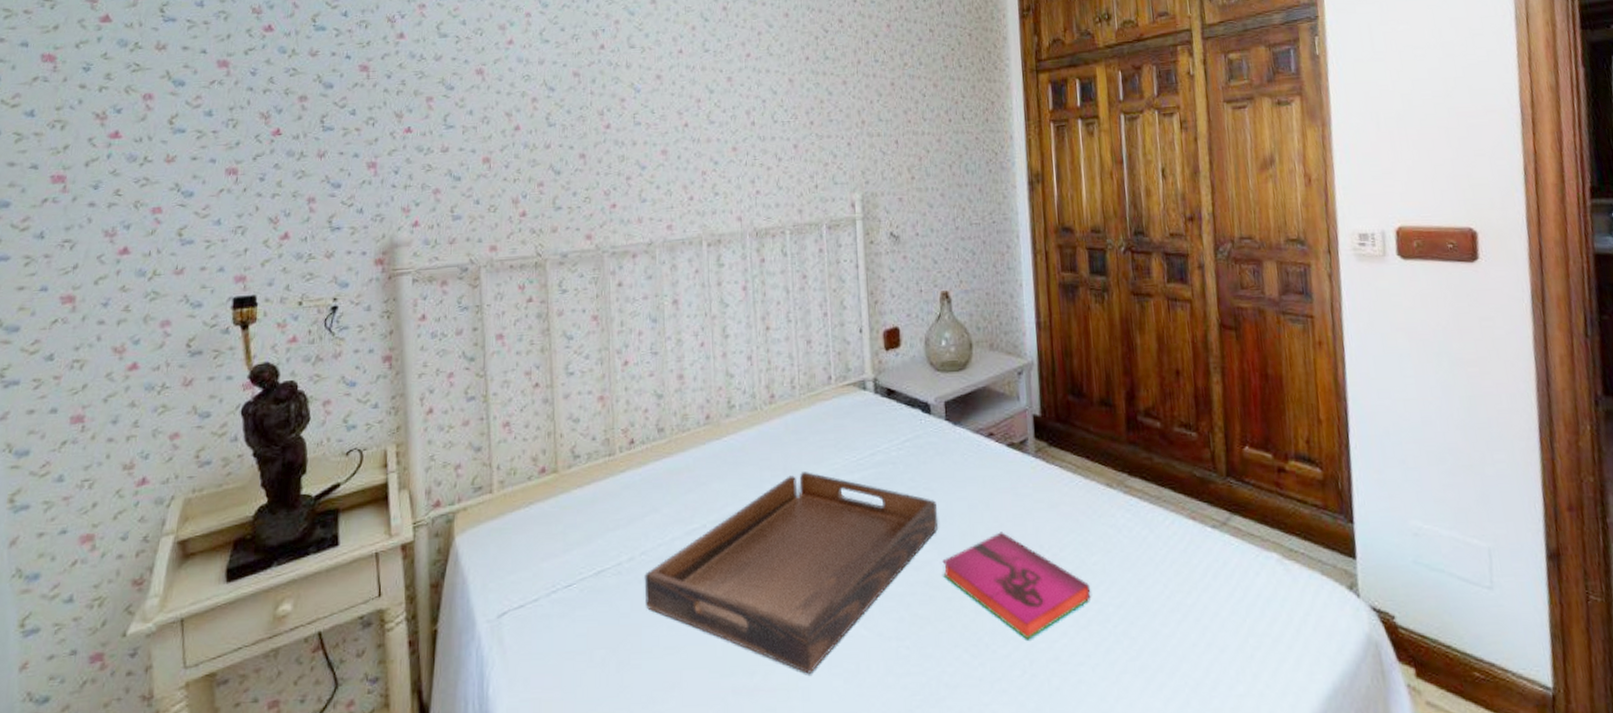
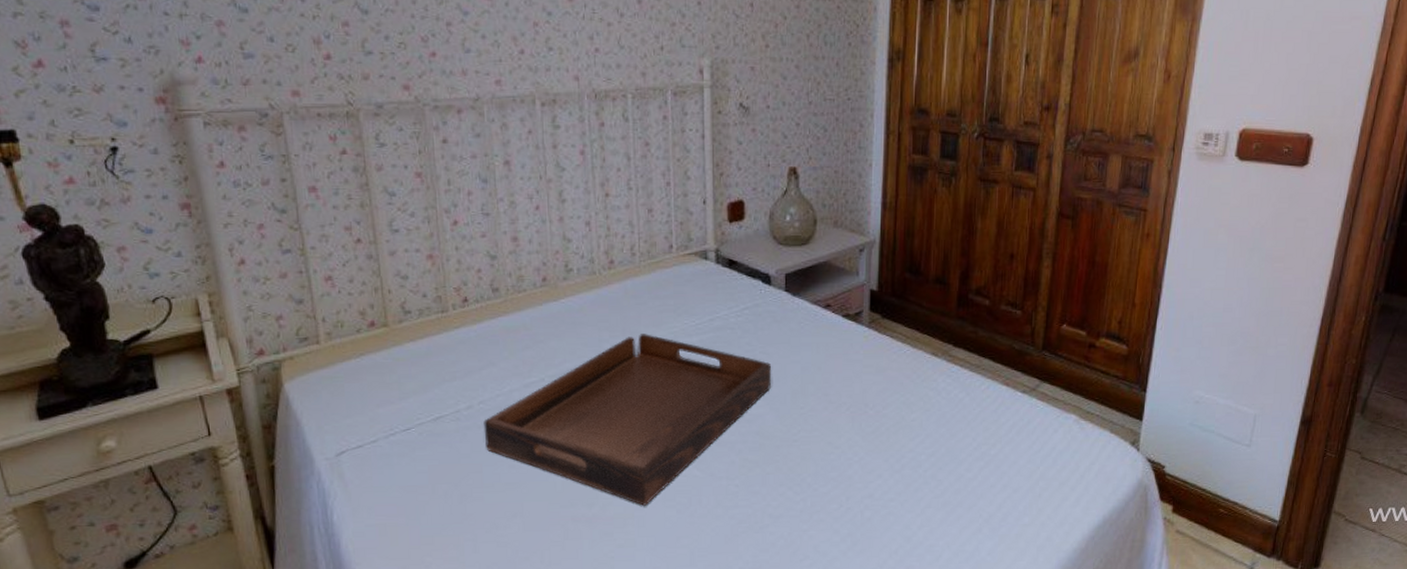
hardback book: present [942,532,1091,640] -> none [773,391,907,481]

